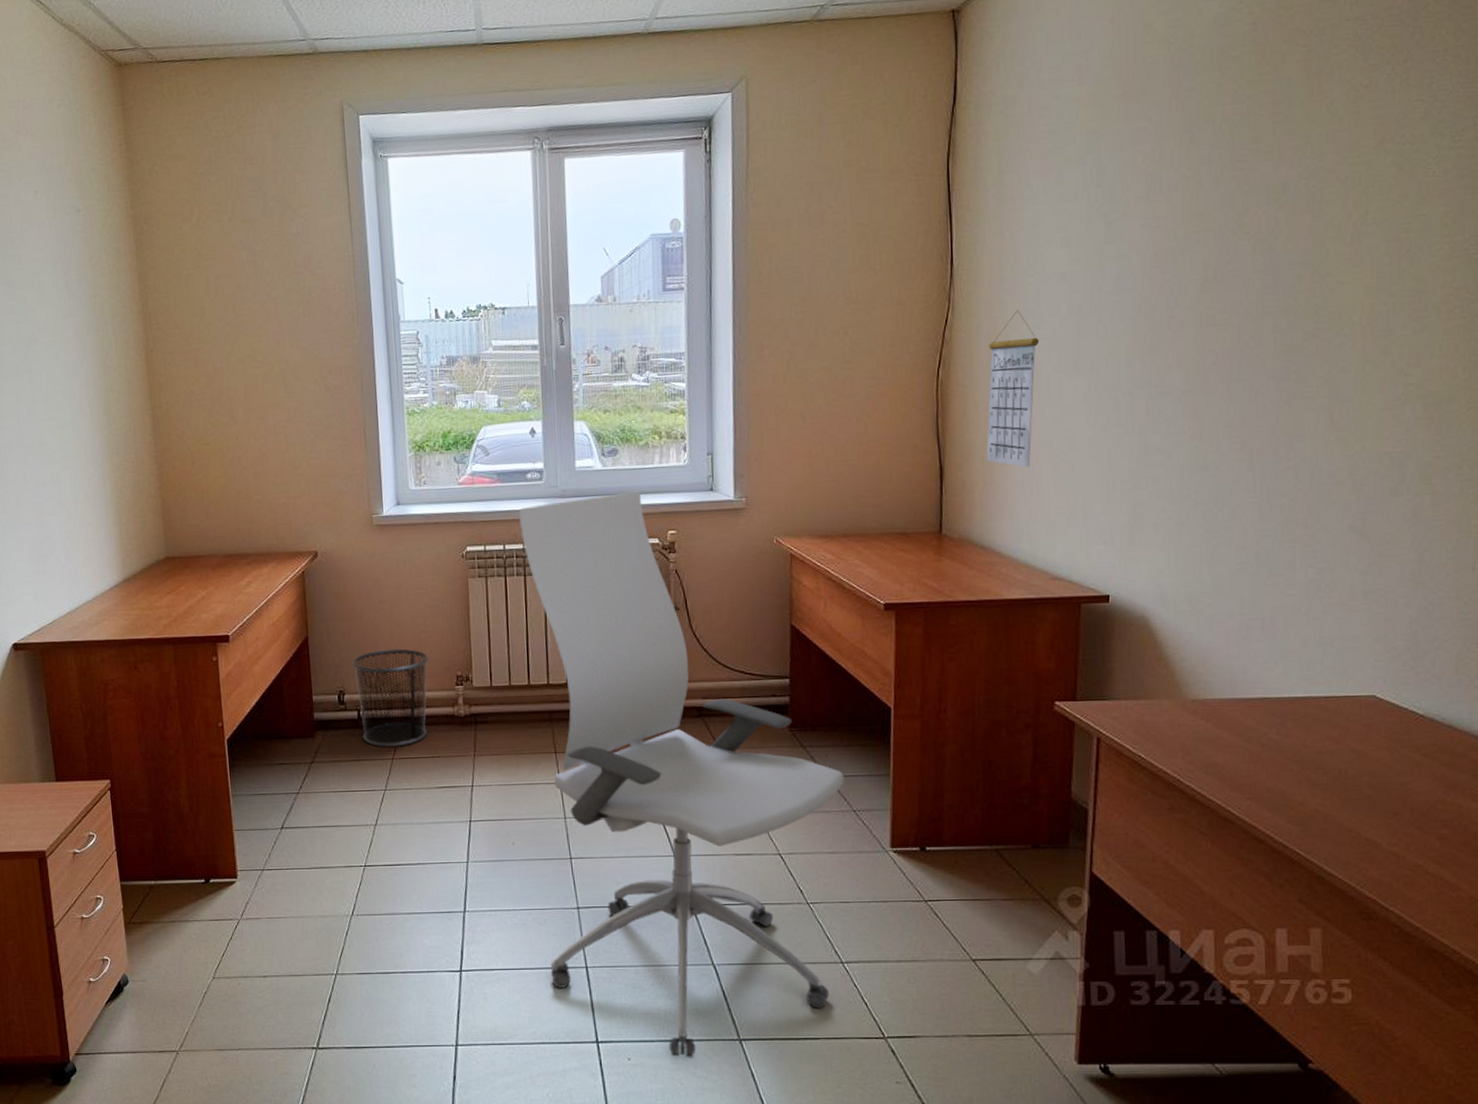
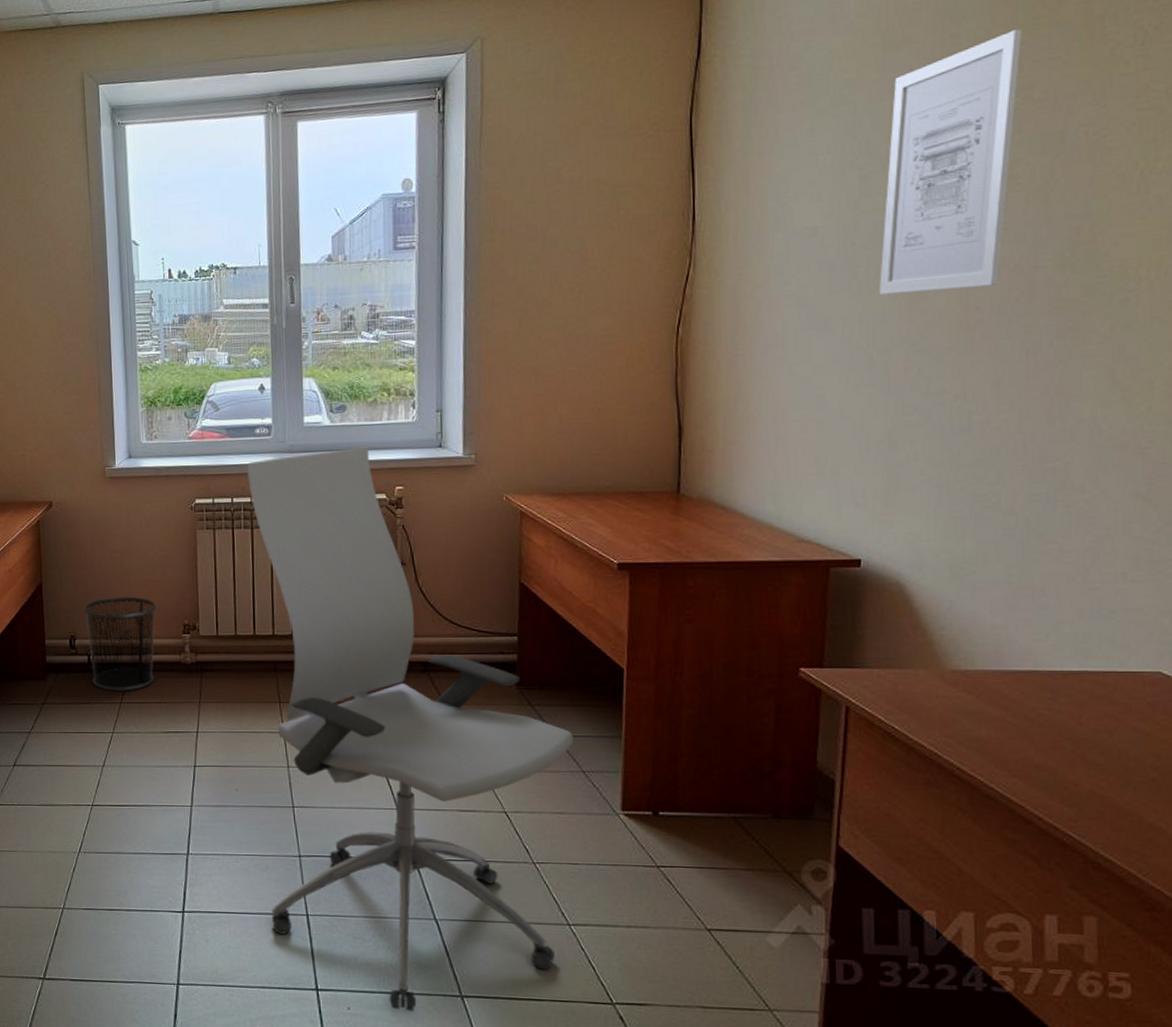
calendar: present [986,310,1040,467] -> none [728,266,787,427]
wall art: none [1122,84,1249,338] -> present [878,29,1022,295]

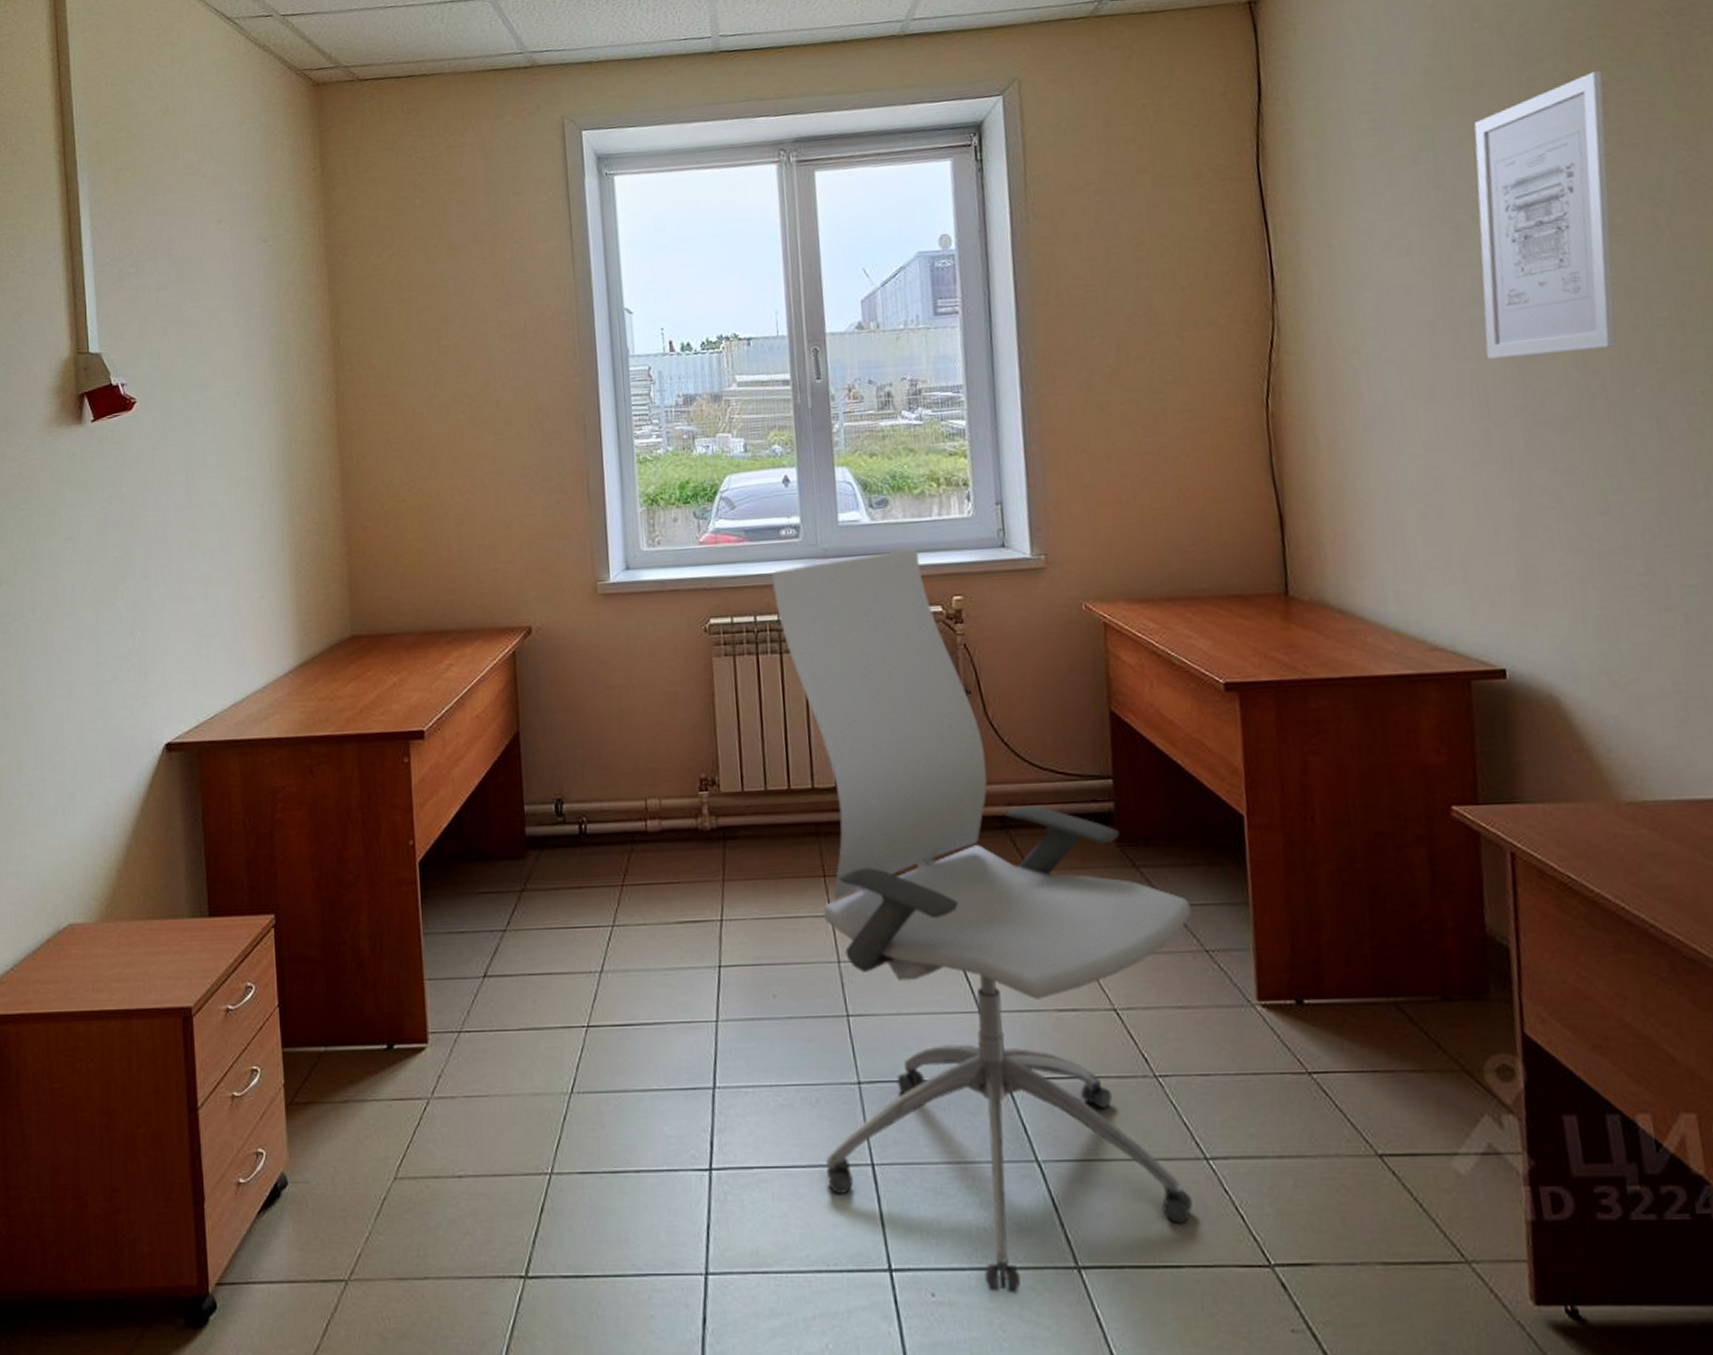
waste bin: present [83,596,157,691] -> none [572,745,666,871]

